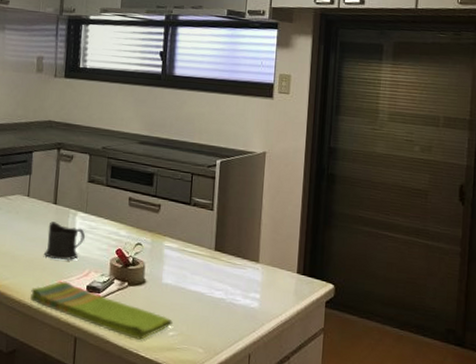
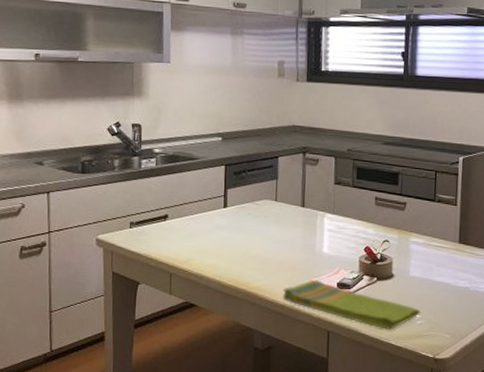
cup: present [44,221,86,261] -> none [295,224,334,261]

